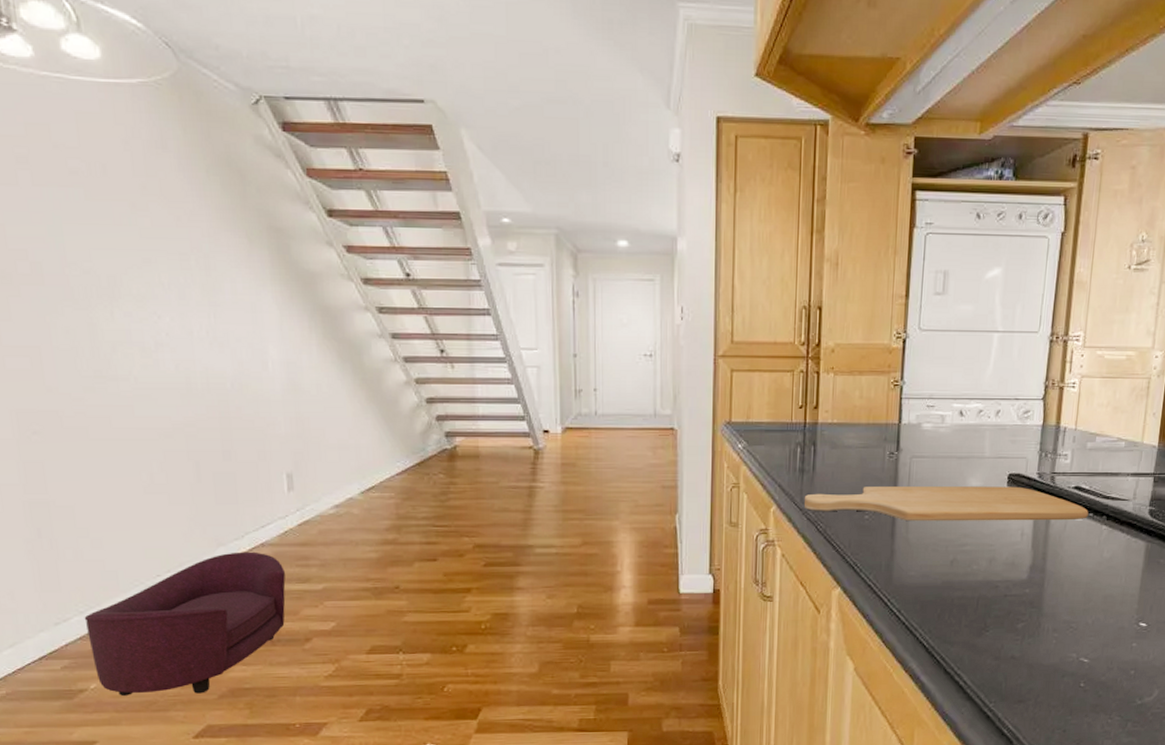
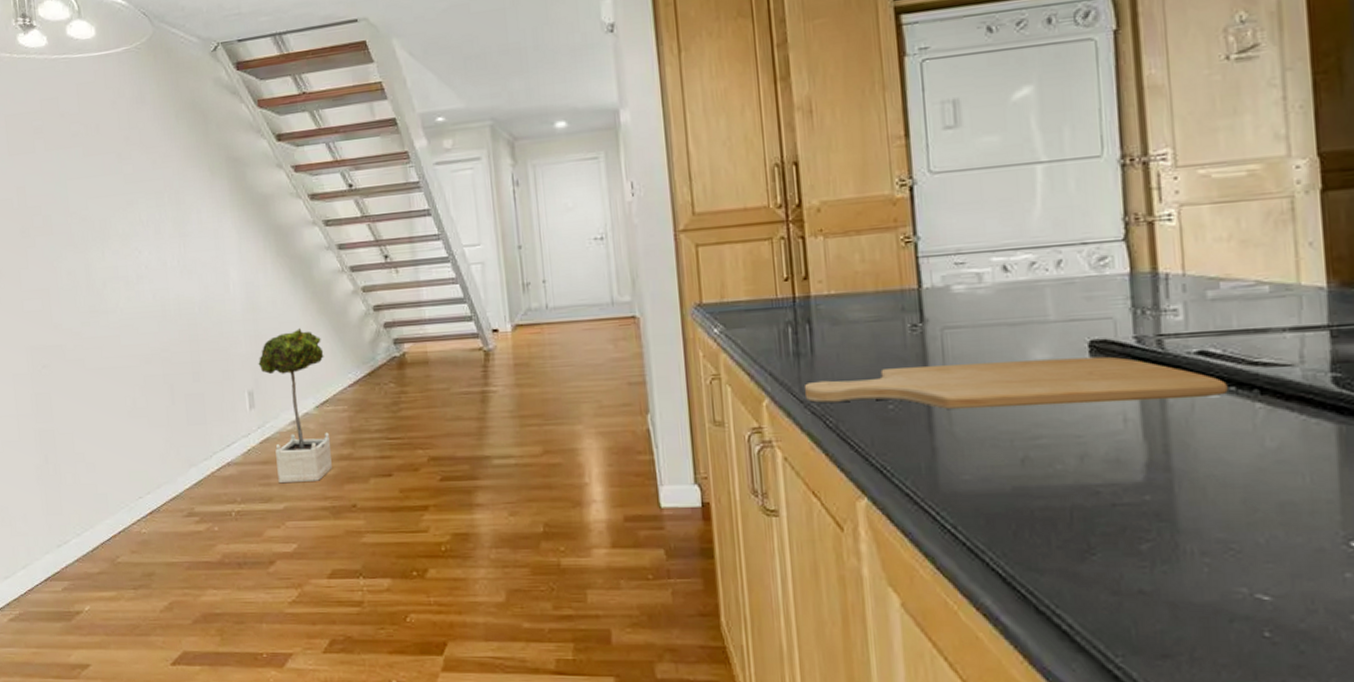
dog bed: present [84,551,286,696] -> none [80,471,250,618]
potted tree: none [299,413,376,565] -> present [258,327,332,484]

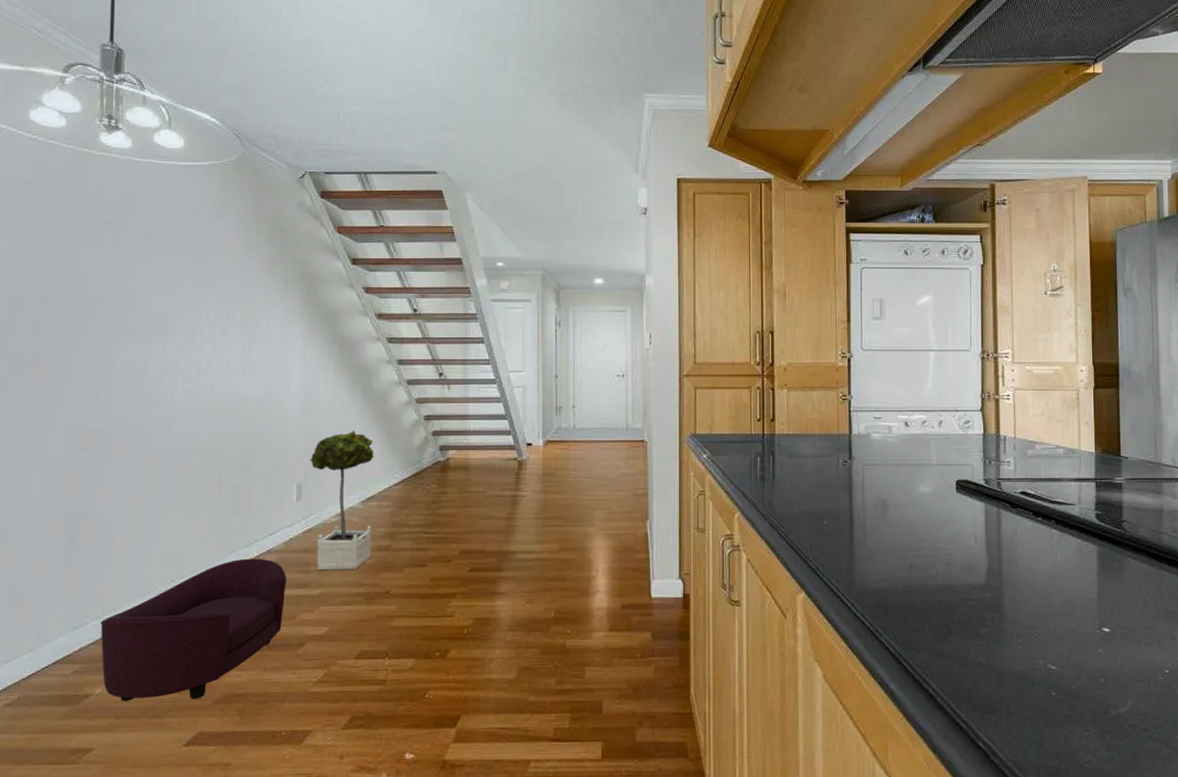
dog bed: none [80,471,250,618] -> present [100,558,286,701]
chopping board: present [804,356,1228,410] -> none [765,492,1037,527]

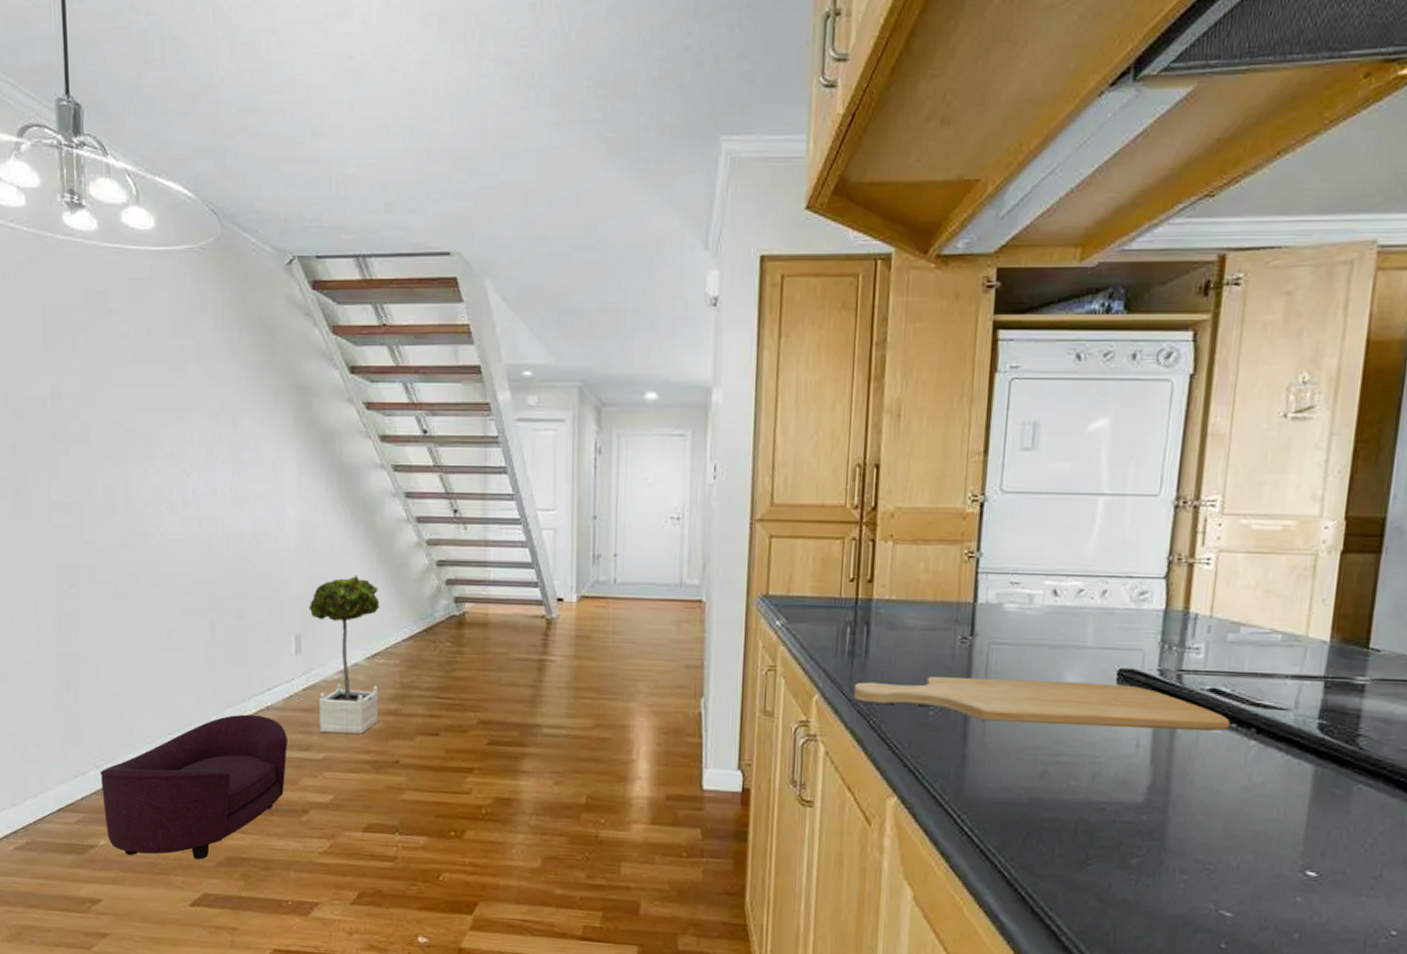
chopping board: none [765,492,1037,527] -> present [853,677,1230,732]

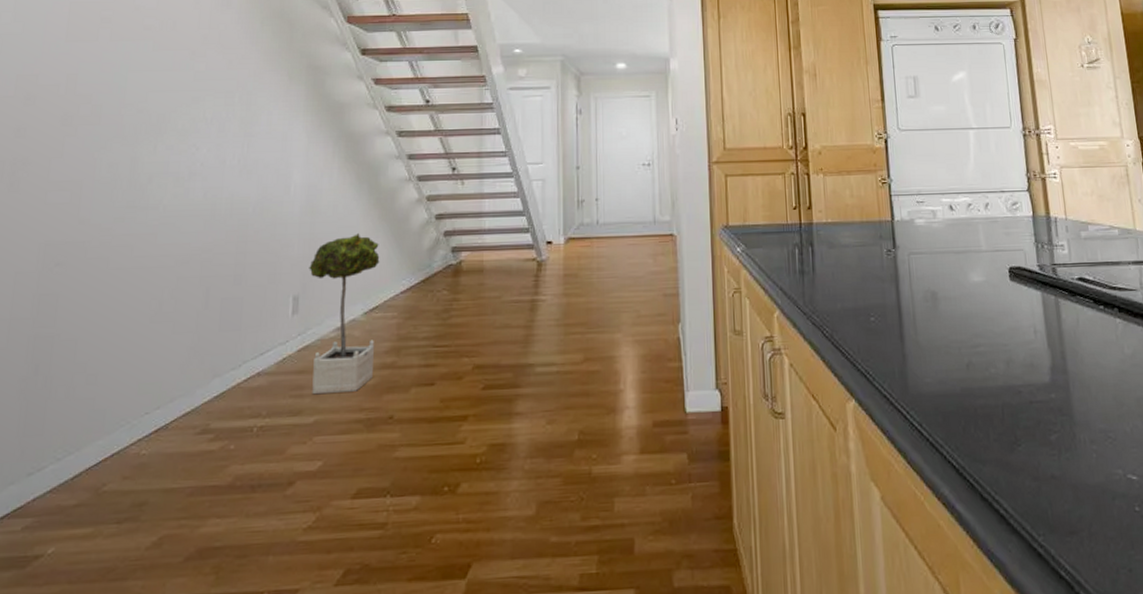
dog bed: present [100,714,287,860] -> none [57,382,277,562]
chopping board: present [853,677,1230,732] -> none [807,280,1099,322]

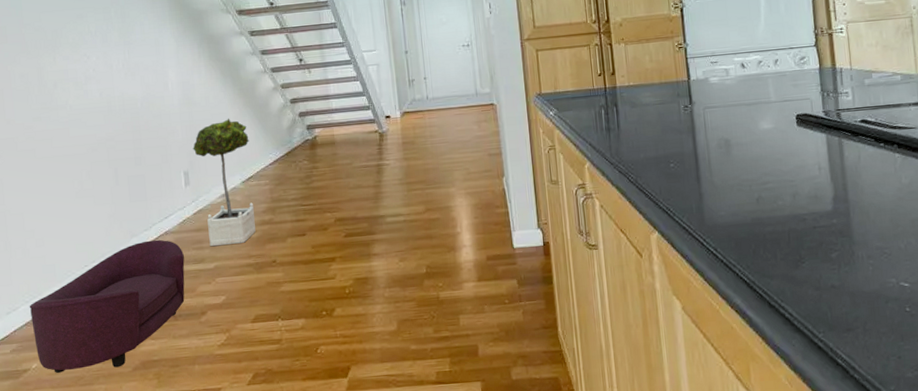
dog bed: none [57,382,277,562] -> present [29,239,185,373]

